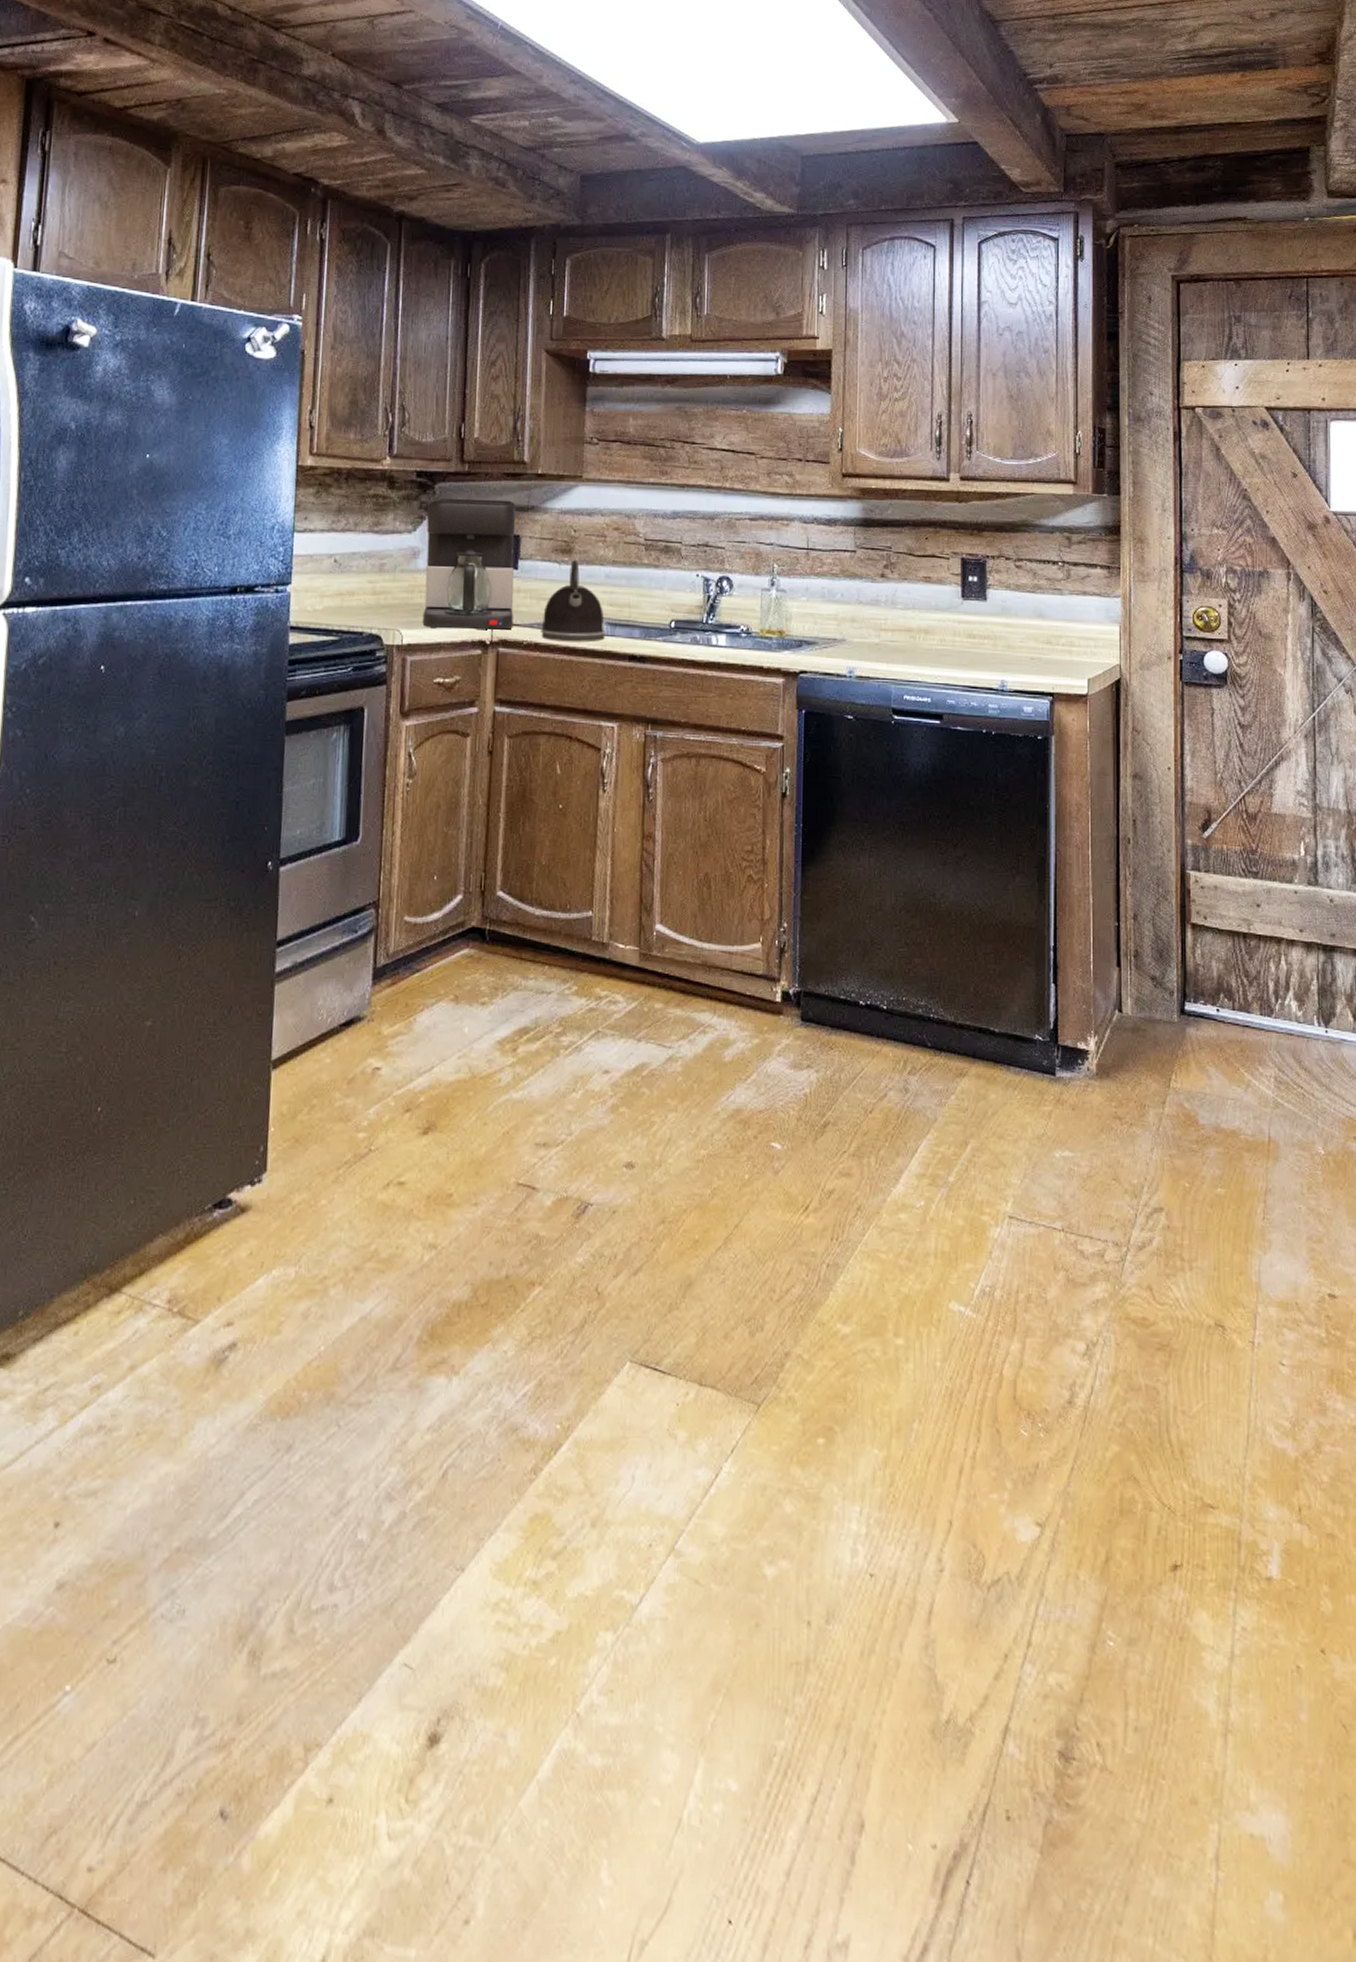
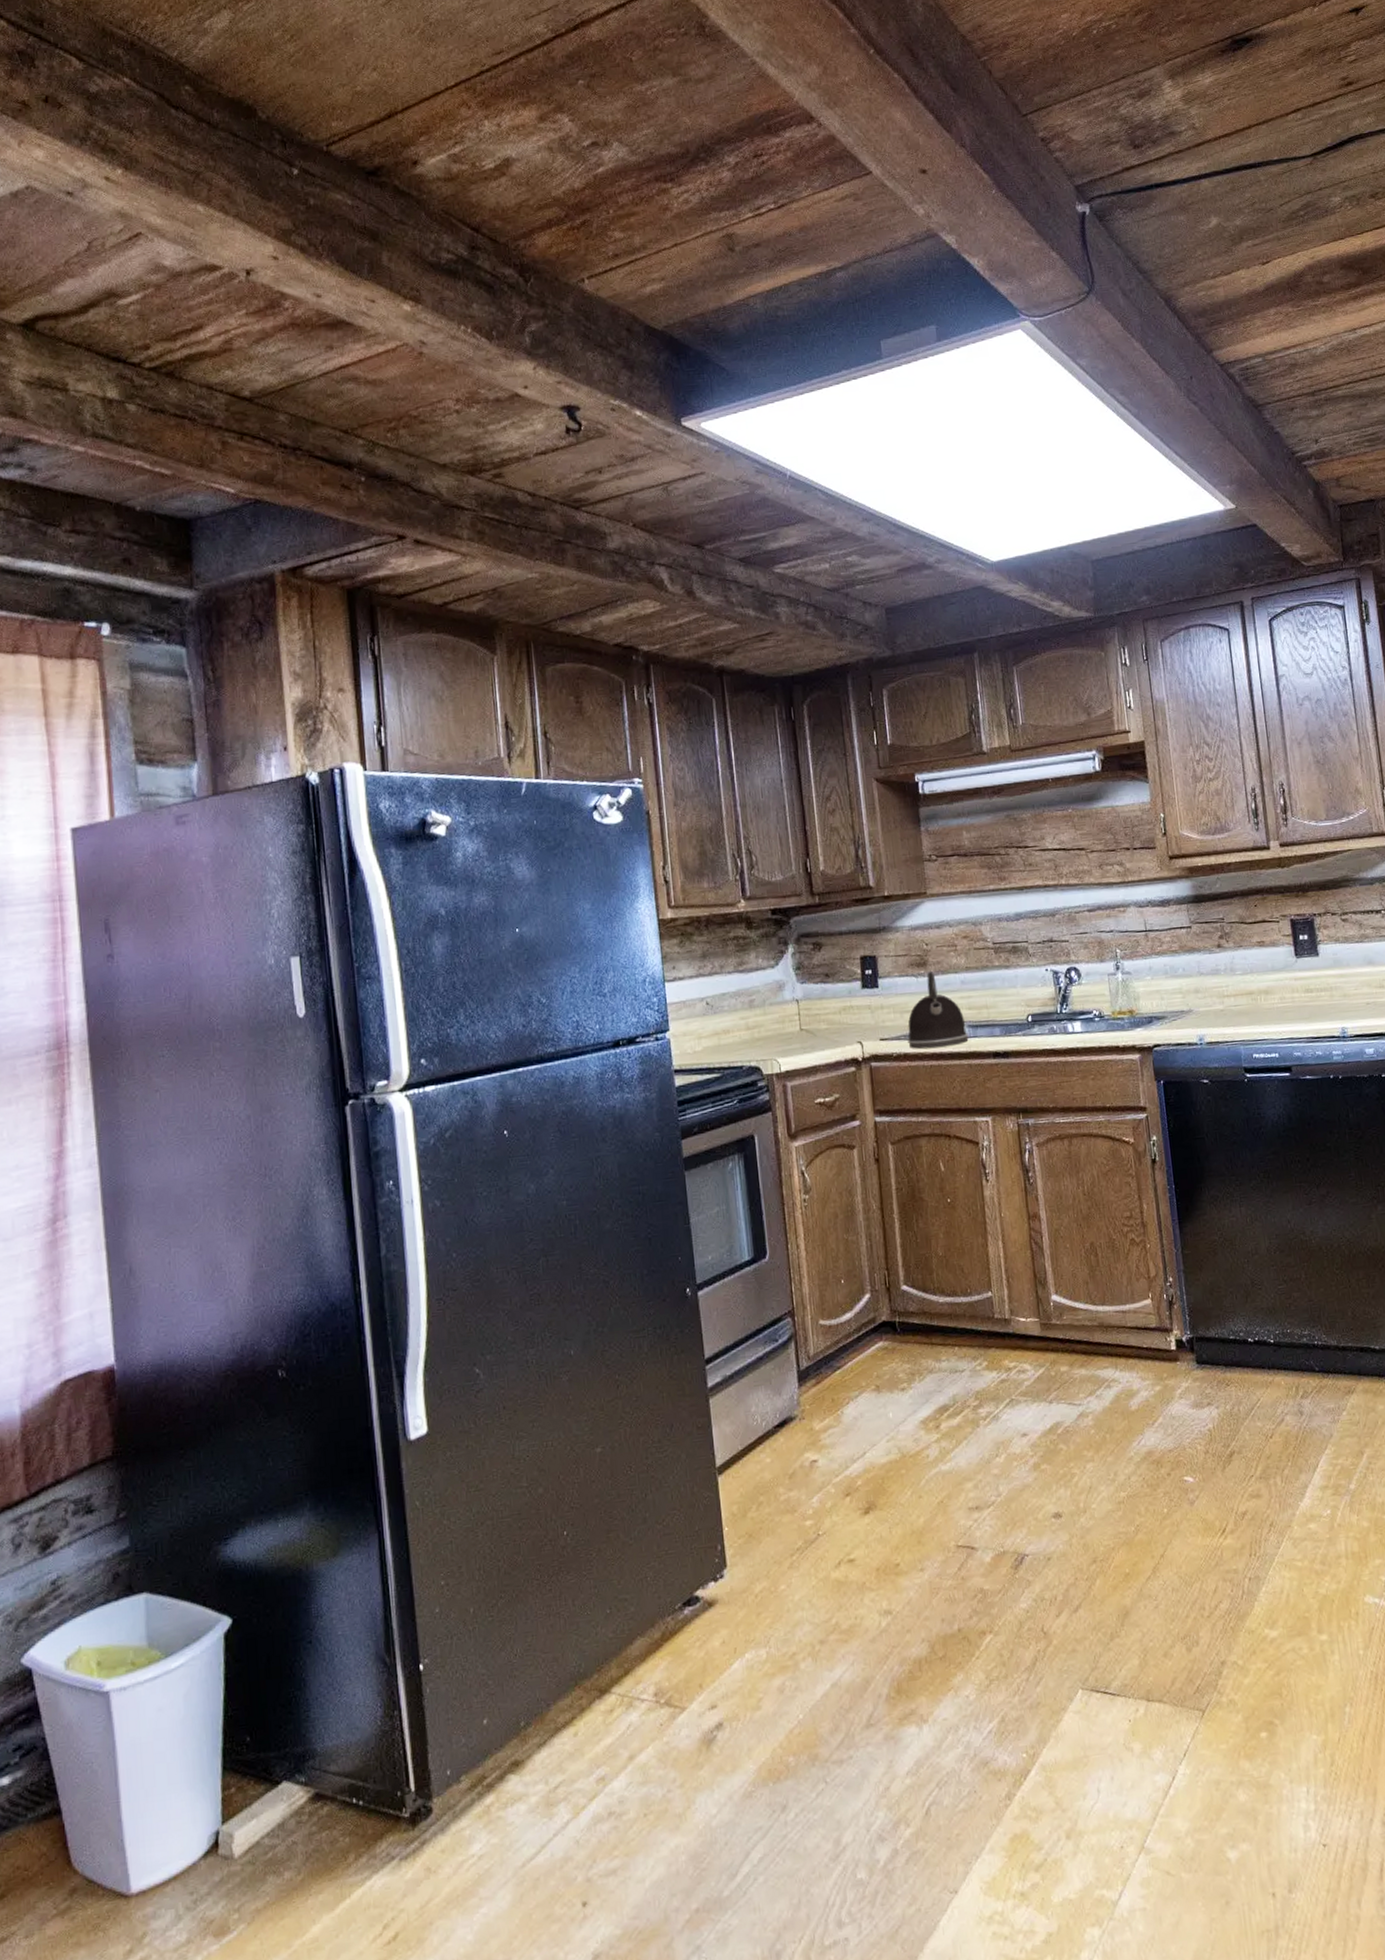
coffee maker: present [422,498,516,631] -> none [786,924,881,1054]

